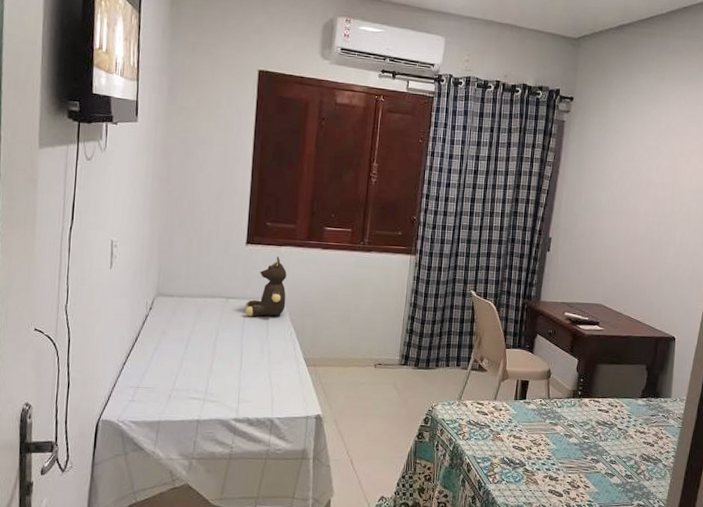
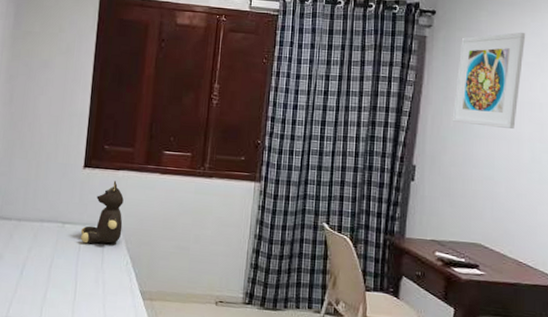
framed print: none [583,118,647,206] -> present [452,32,526,130]

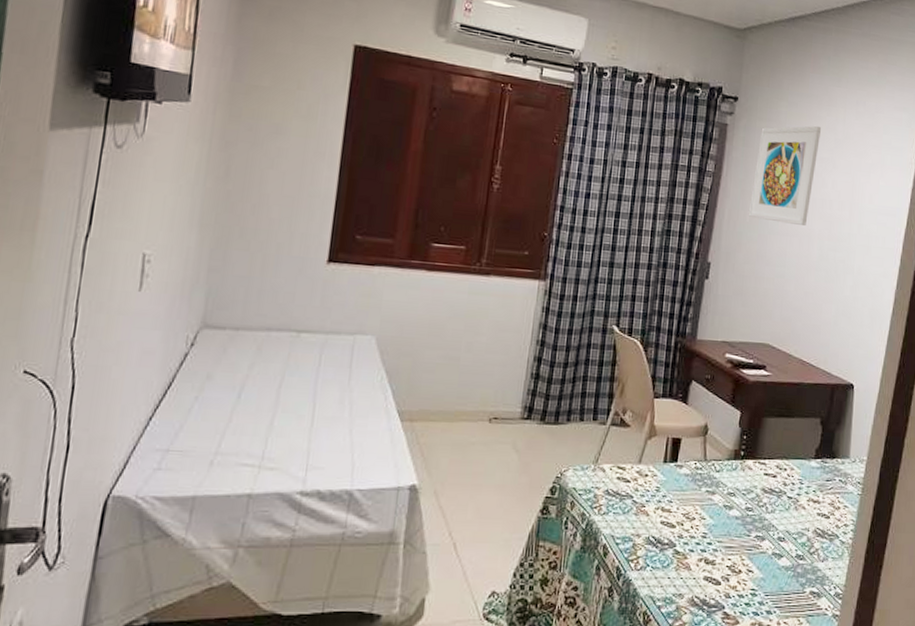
teddy bear: present [80,181,124,244] -> none [321,279,380,356]

